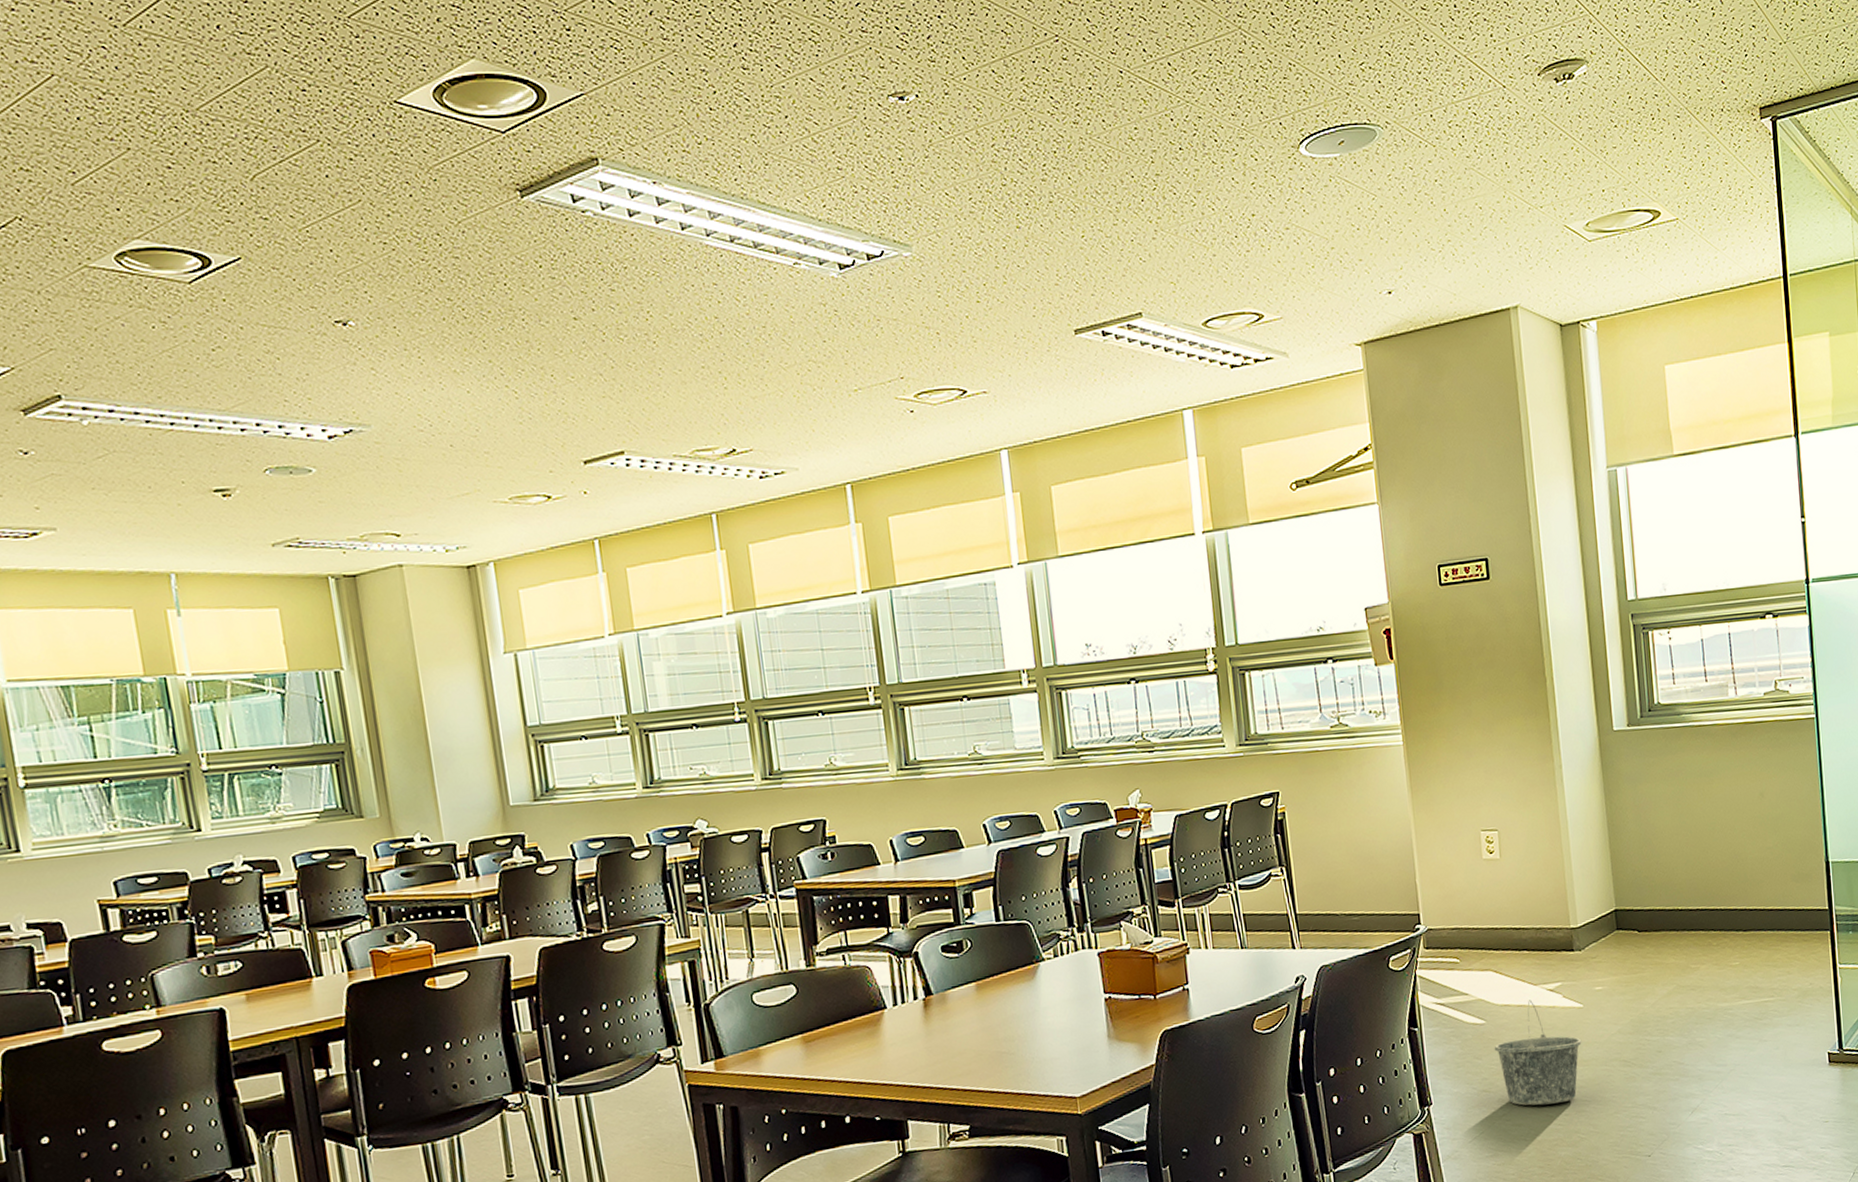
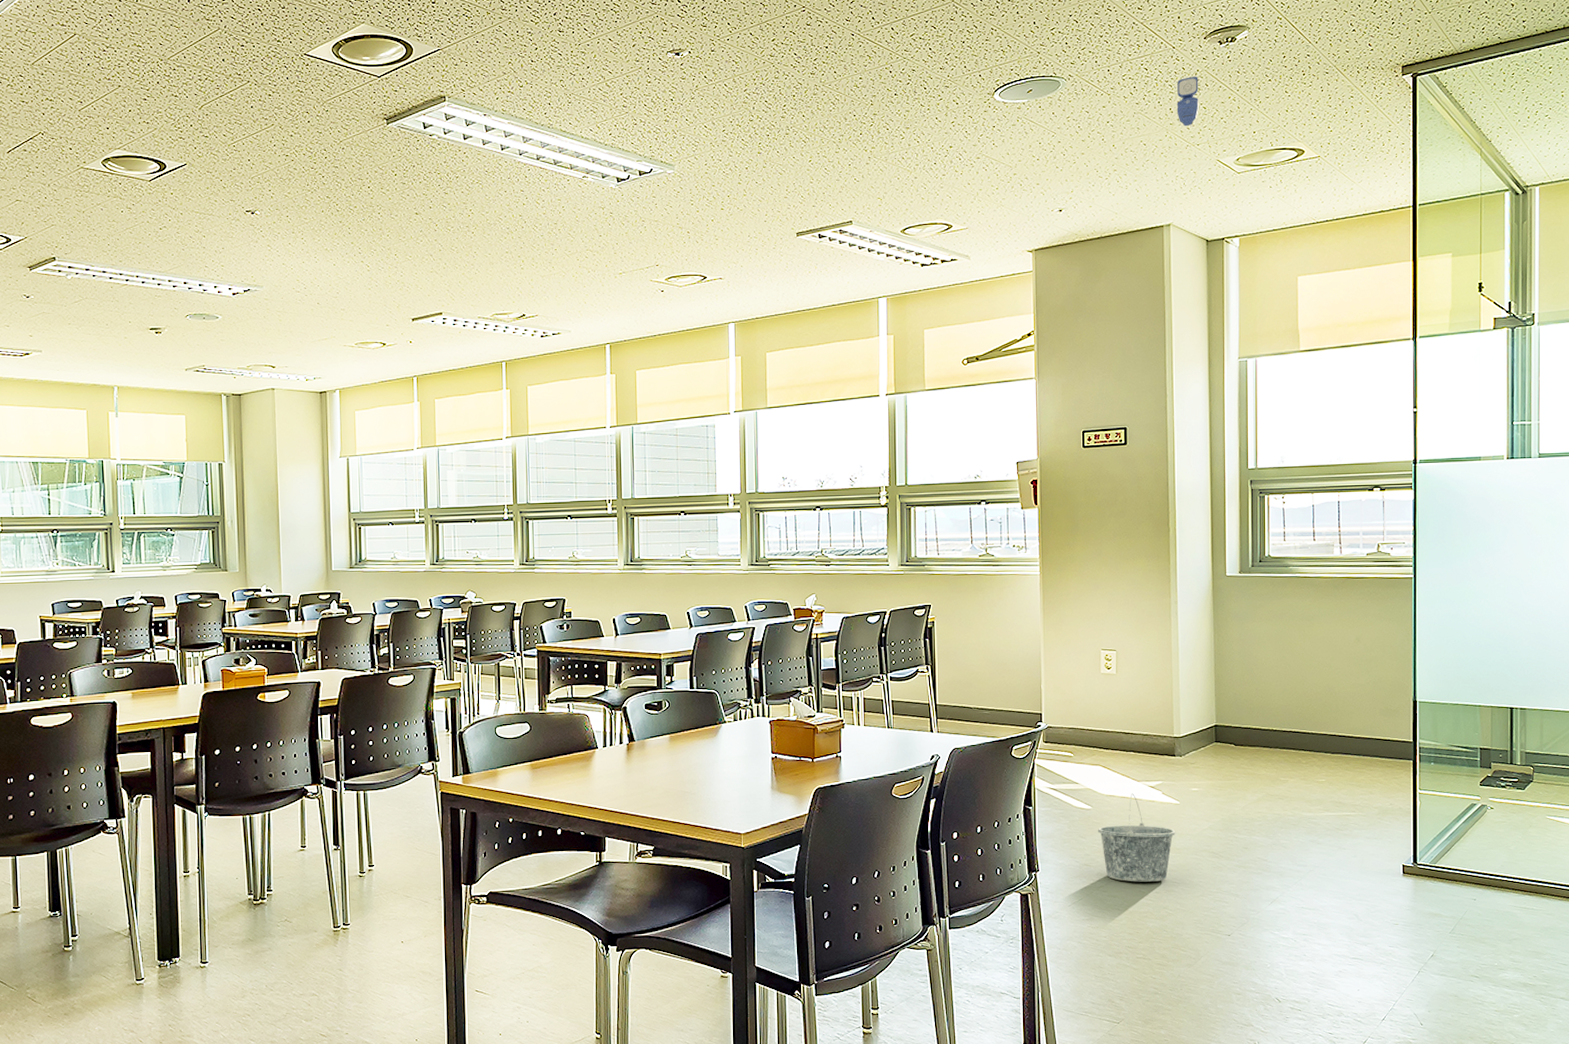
security camera: none [1511,123,1539,185] -> present [1176,77,1199,127]

